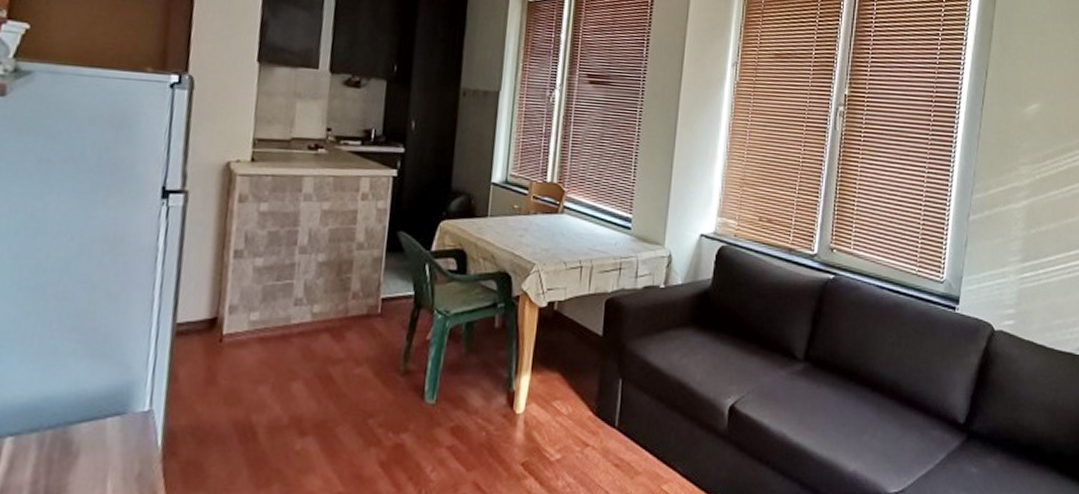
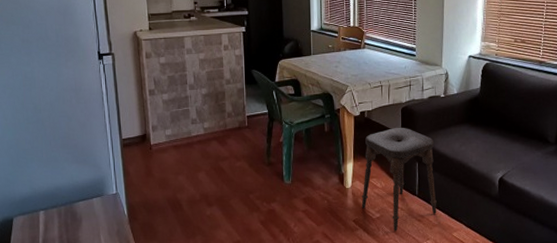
stool: none [535,327,646,481] -> present [361,128,437,231]

